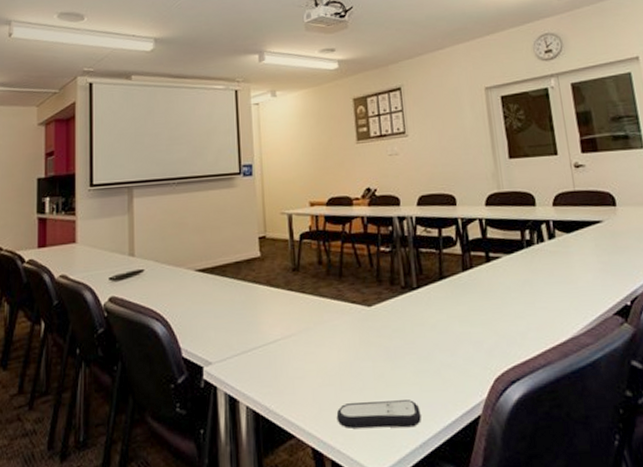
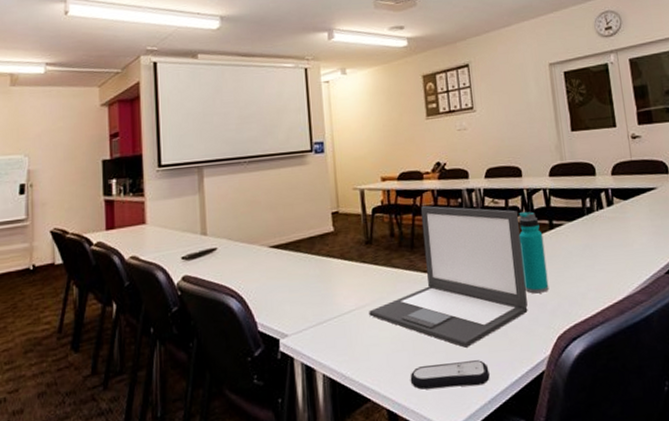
laptop: none [295,233,463,386] -> present [369,206,528,348]
water bottle: none [452,242,486,331] -> present [518,211,549,294]

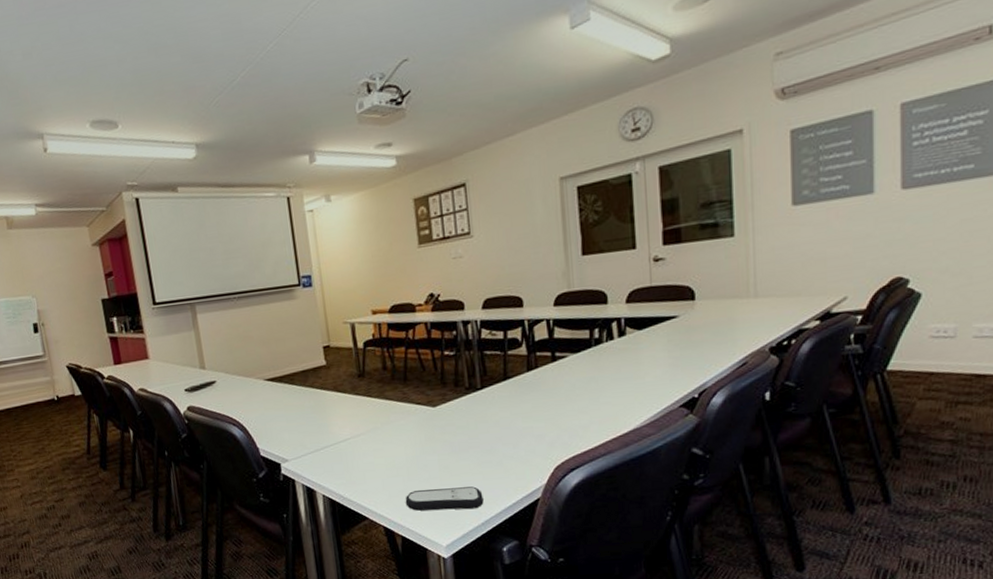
laptop: present [369,206,528,348] -> none [364,339,525,475]
water bottle: present [518,211,549,294] -> none [517,343,548,426]

